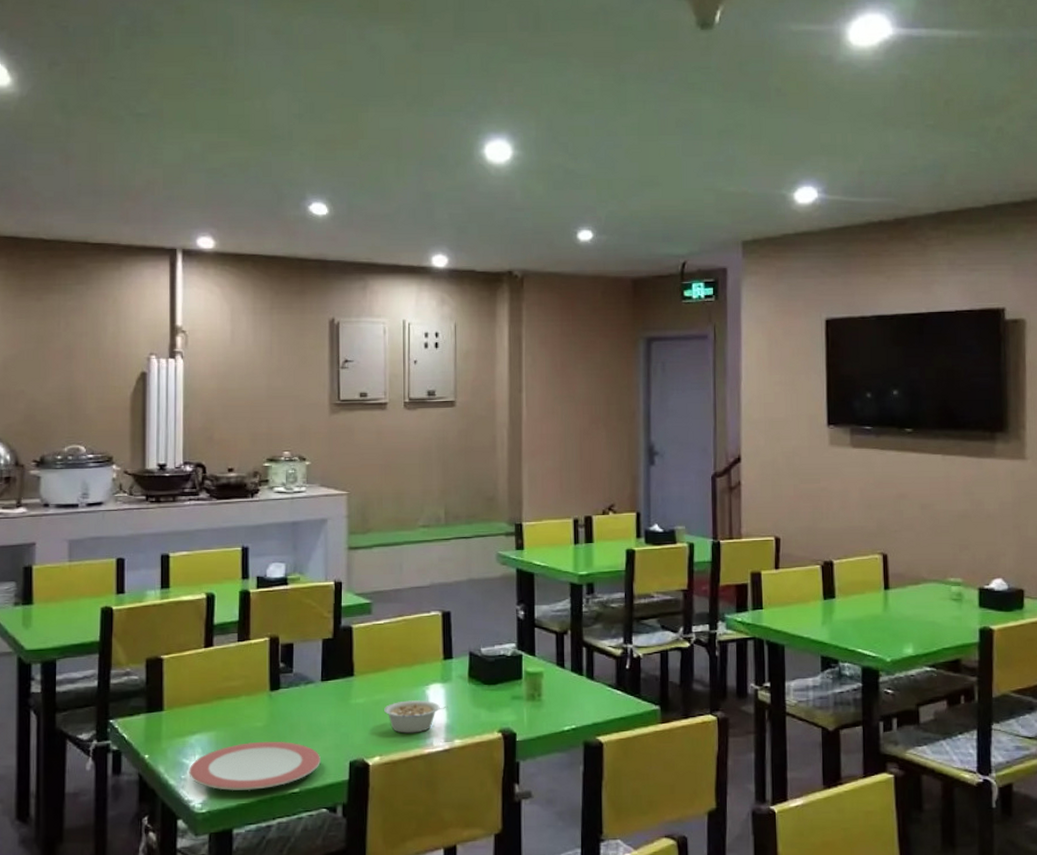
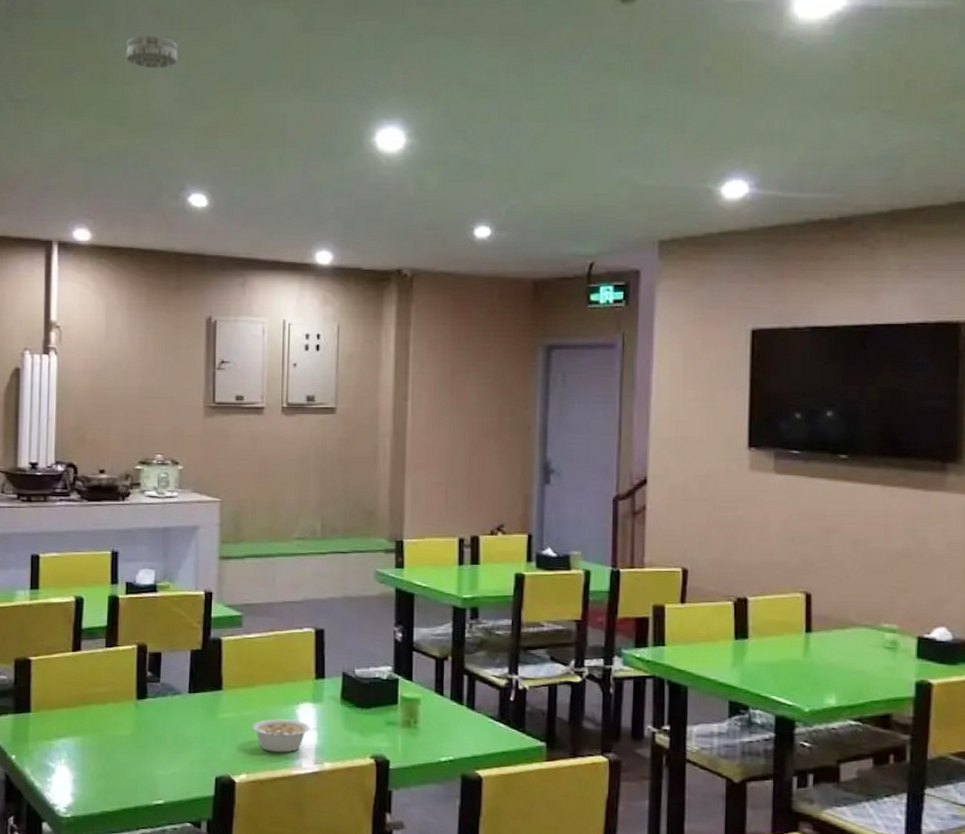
plate: present [189,741,321,791] -> none [54,750,186,799]
smoke detector: none [245,53,295,85] -> present [126,34,177,69]

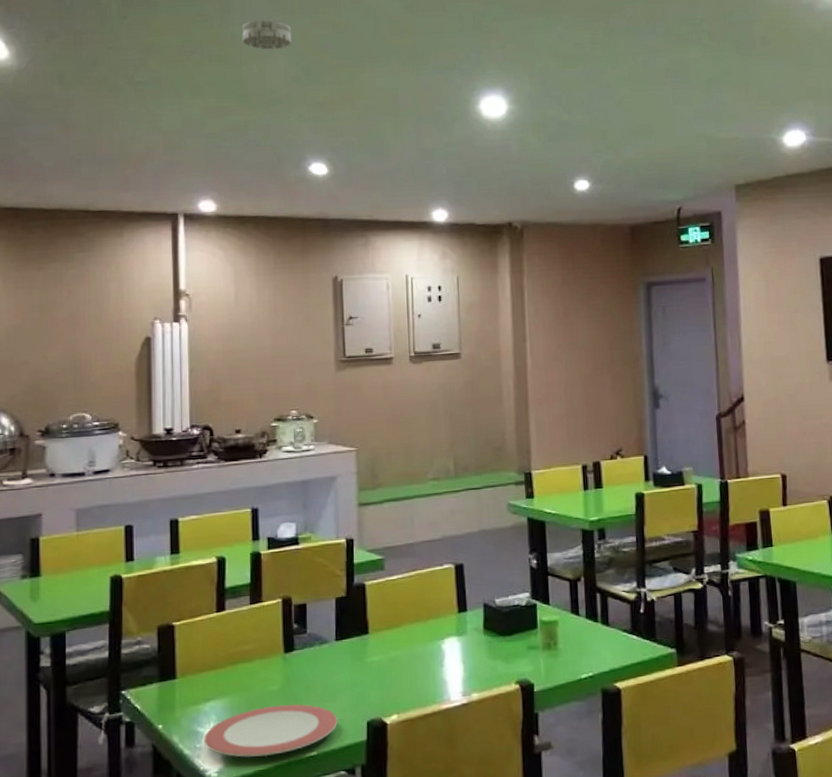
plate: none [54,750,186,799] -> present [204,703,338,758]
legume: present [252,718,319,753] -> none [400,655,464,690]

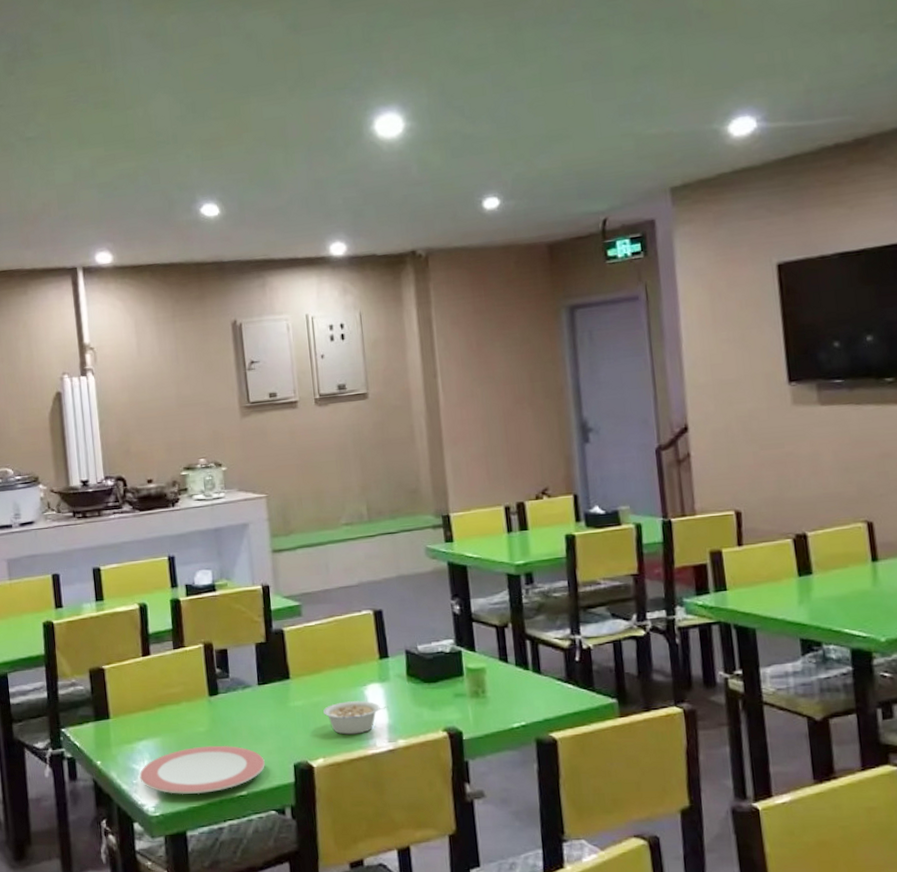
smoke detector: present [242,19,291,50] -> none [124,57,174,91]
legume: none [400,655,464,690] -> present [323,701,388,735]

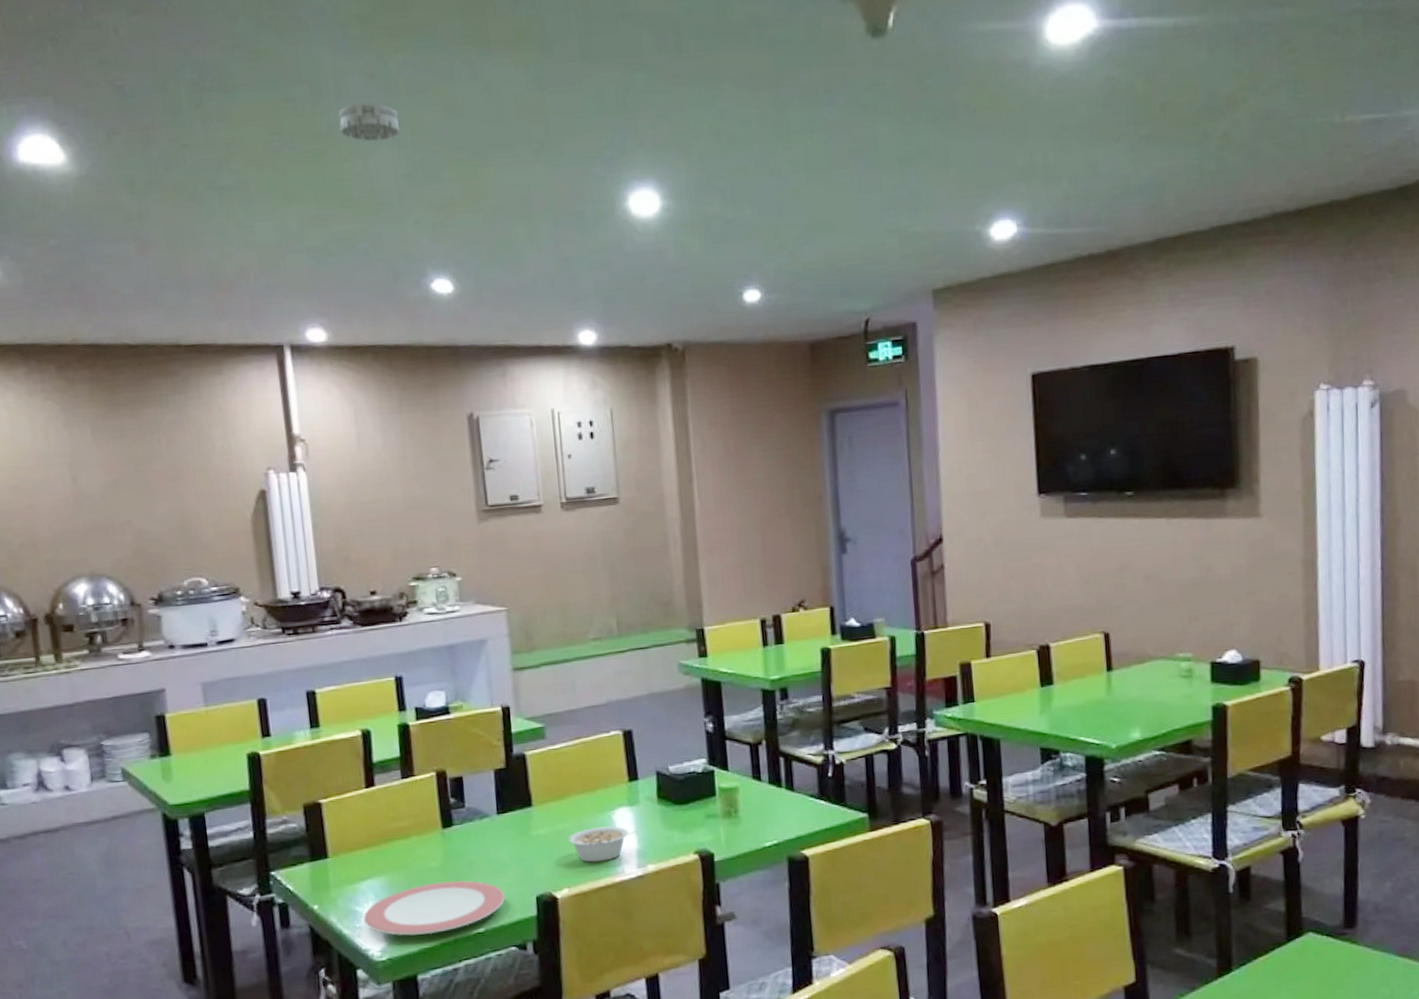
smoke detector: none [124,57,174,91] -> present [338,102,399,142]

